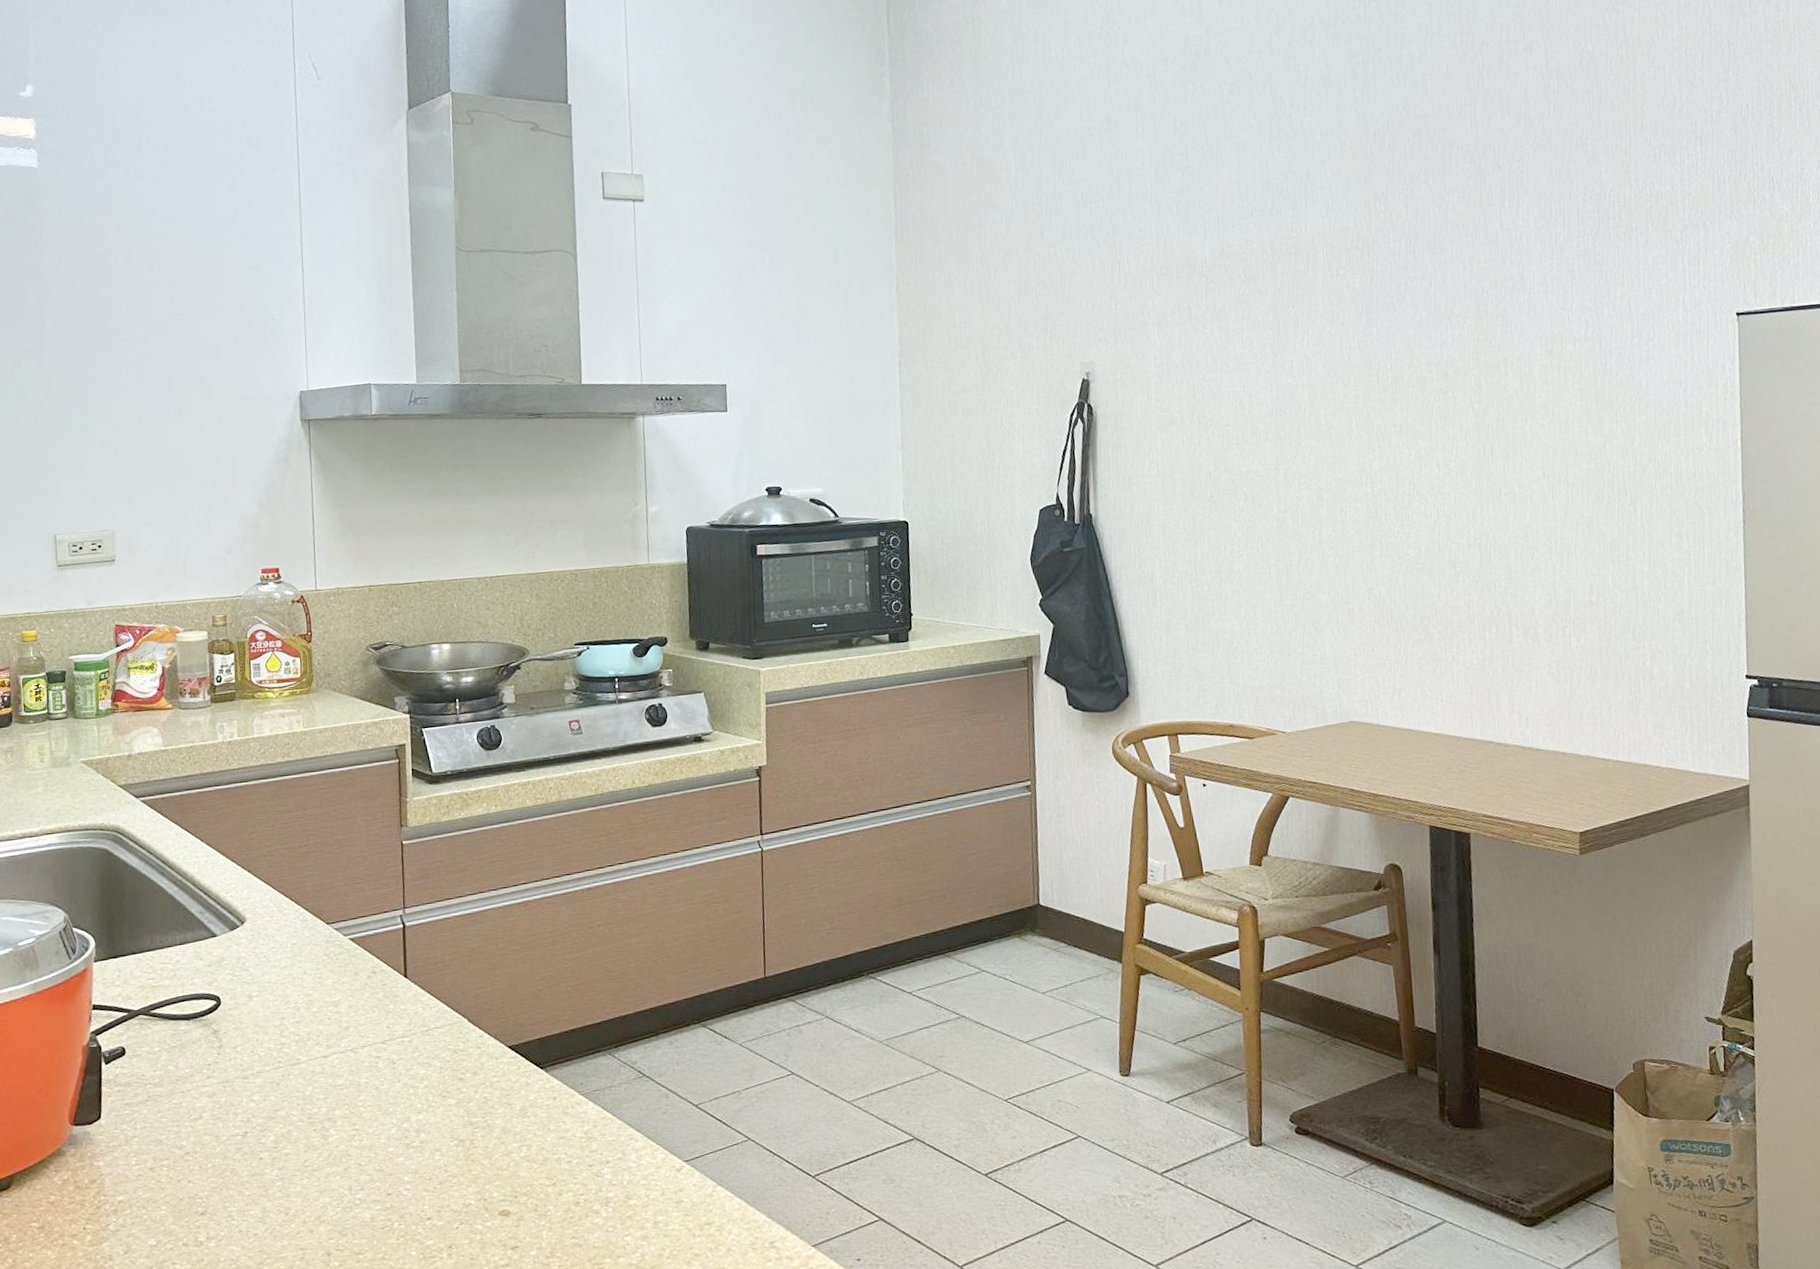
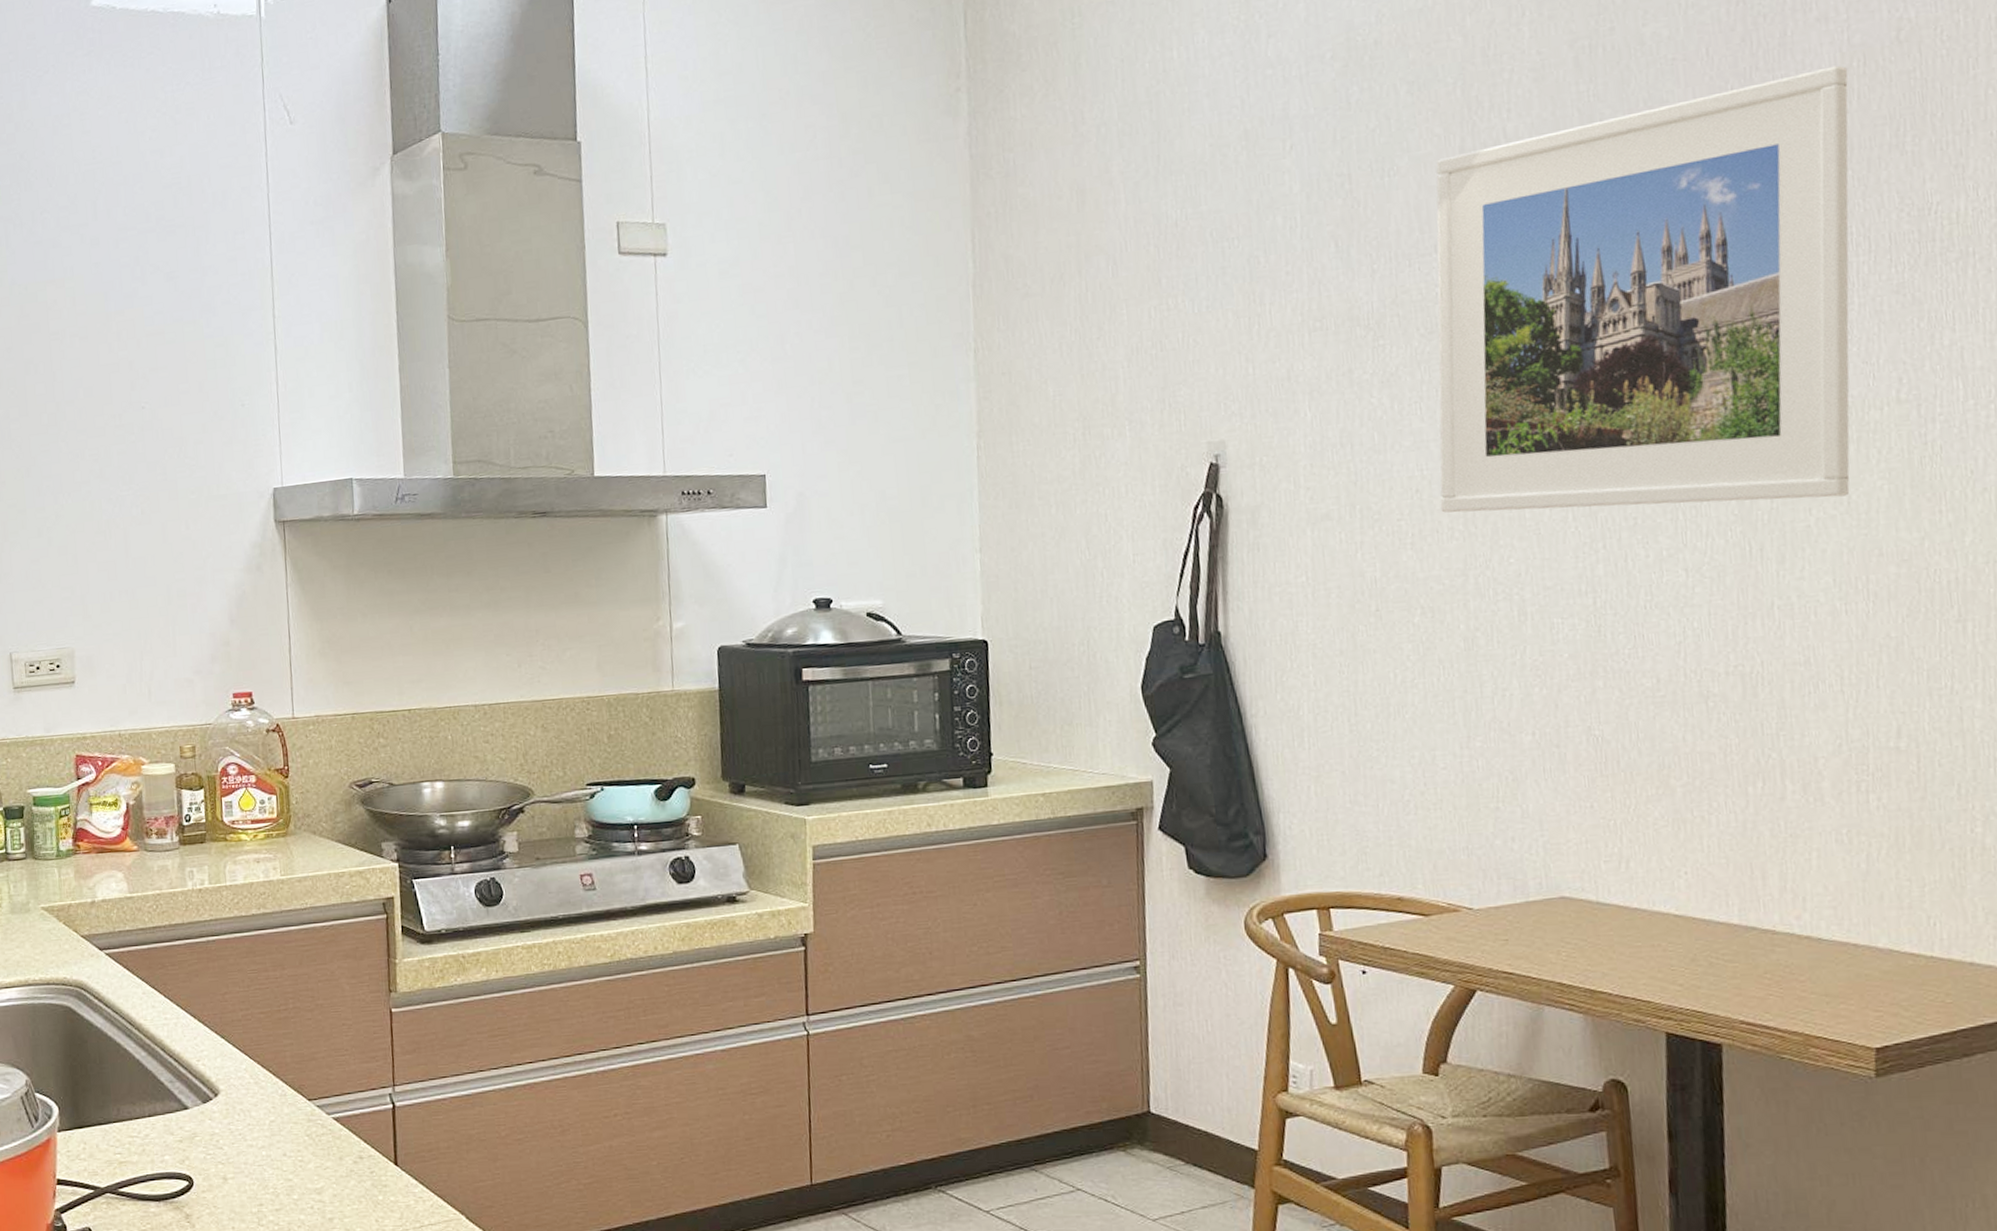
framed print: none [1251,84,1554,420] -> present [1436,65,1850,513]

